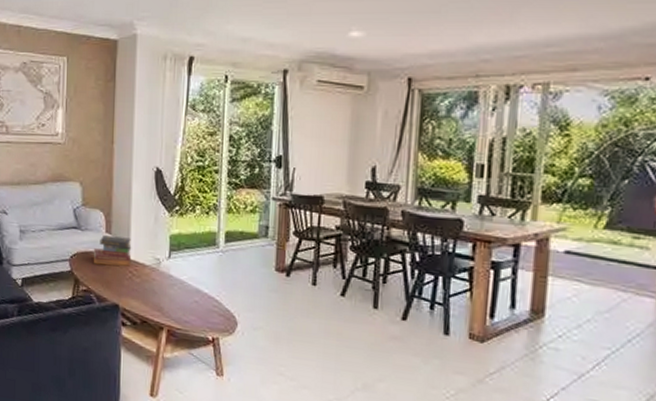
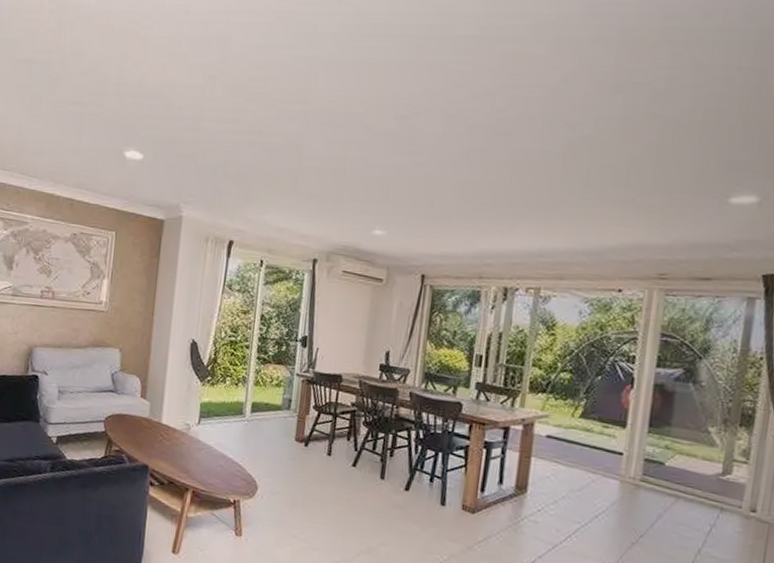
books: present [93,235,132,267] -> none [126,400,165,431]

